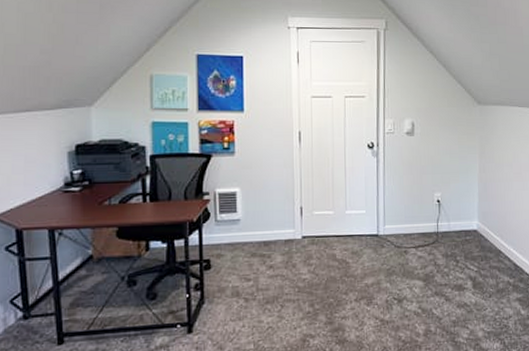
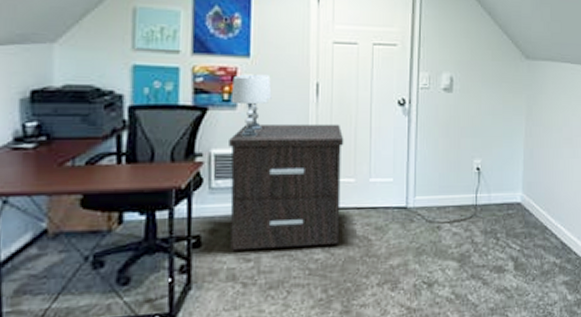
table lamp: none [230,126,263,179] -> present [230,74,272,137]
nightstand: none [230,165,324,273] -> present [229,123,344,251]

